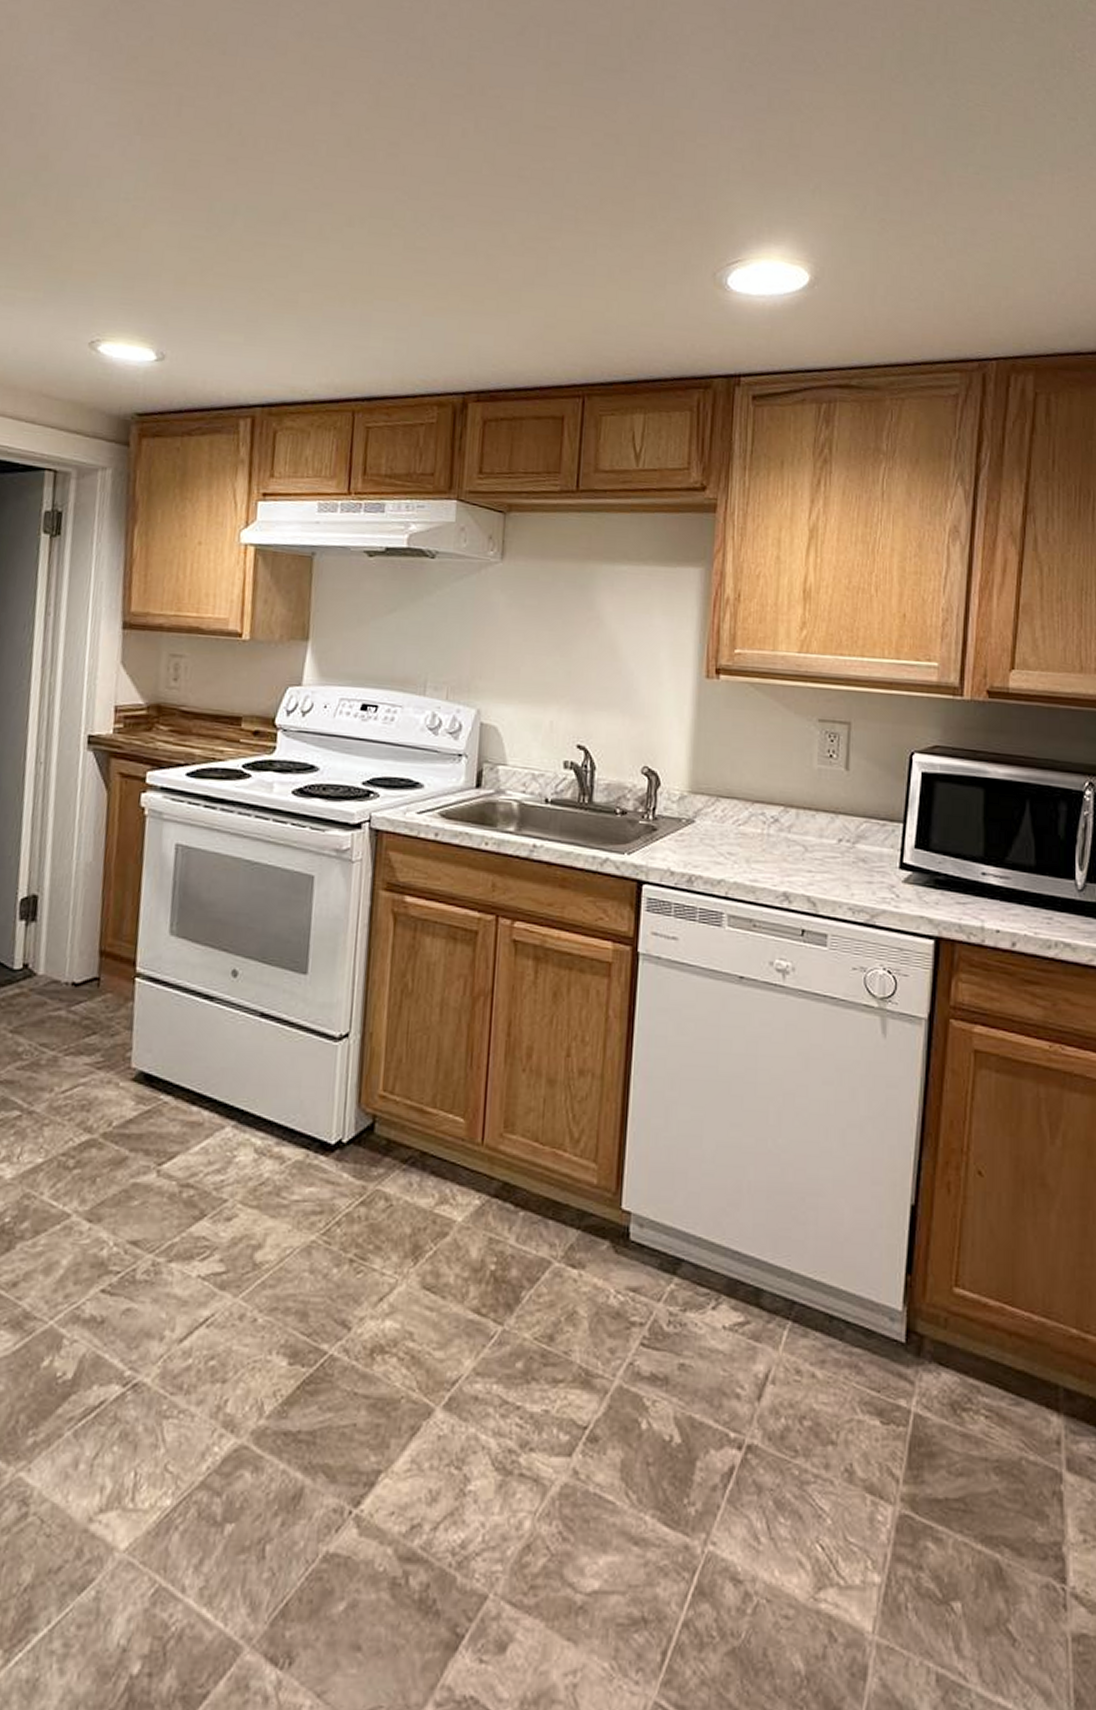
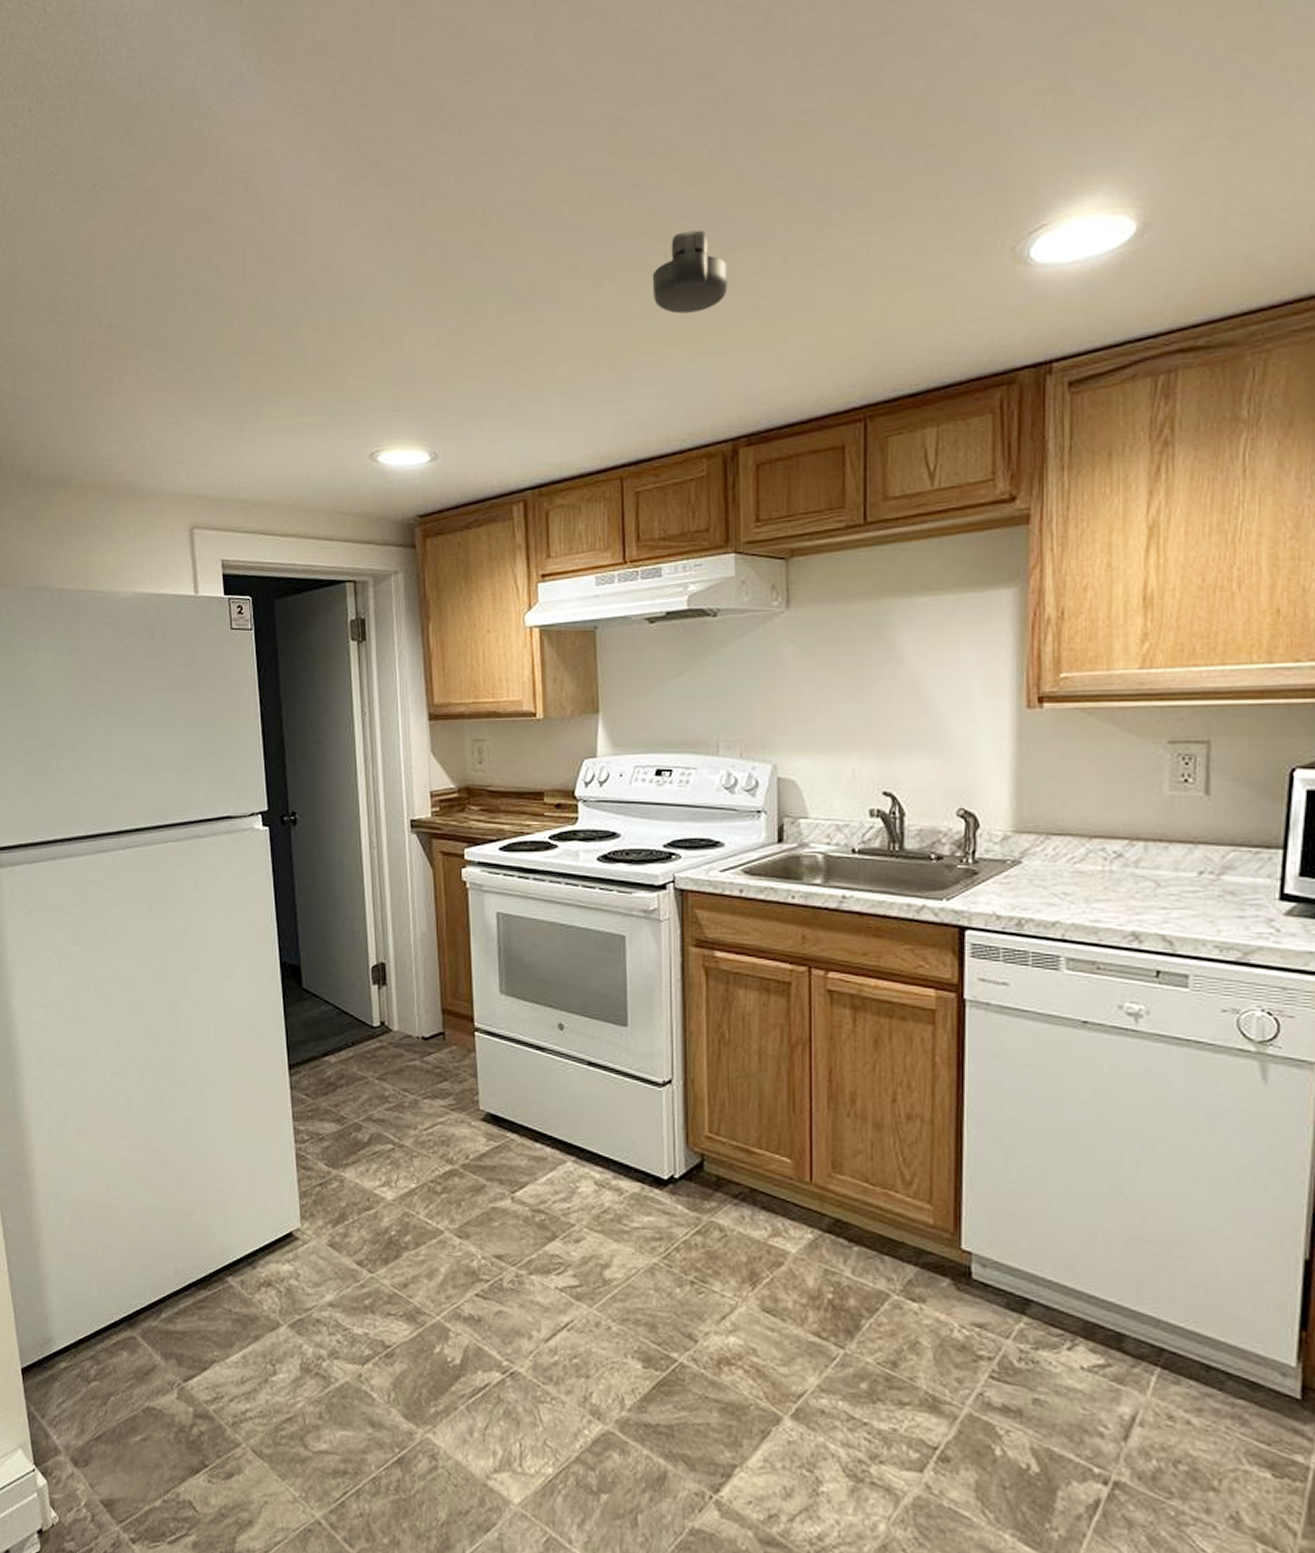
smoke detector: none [400,195,472,271] -> present [652,230,728,314]

